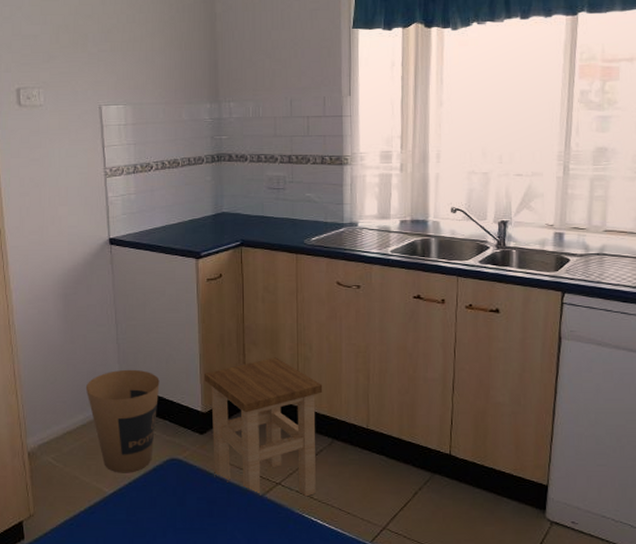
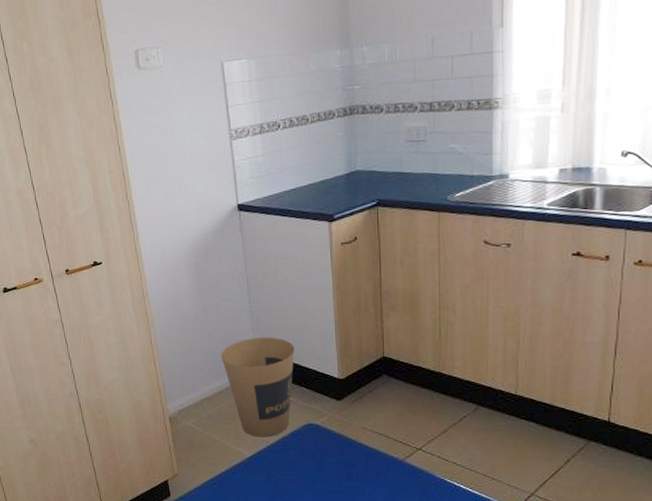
stool: present [205,357,323,497] -> none [340,322,467,462]

